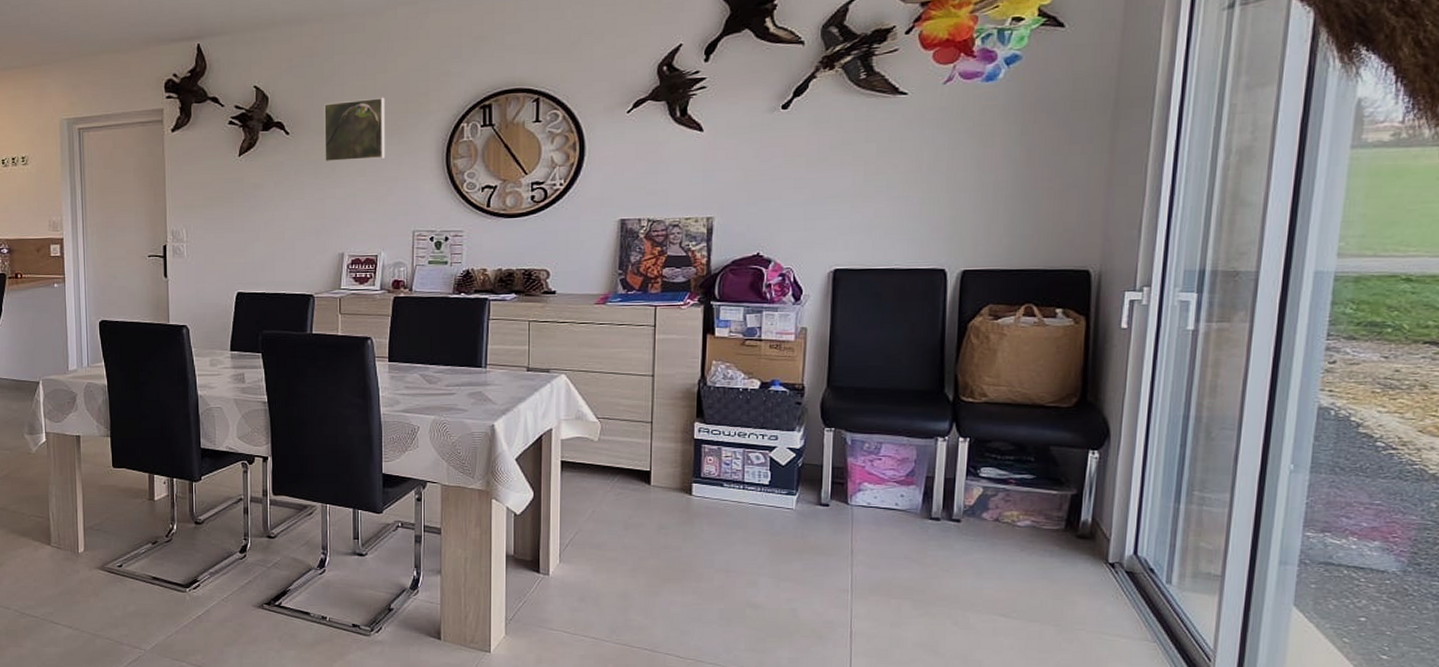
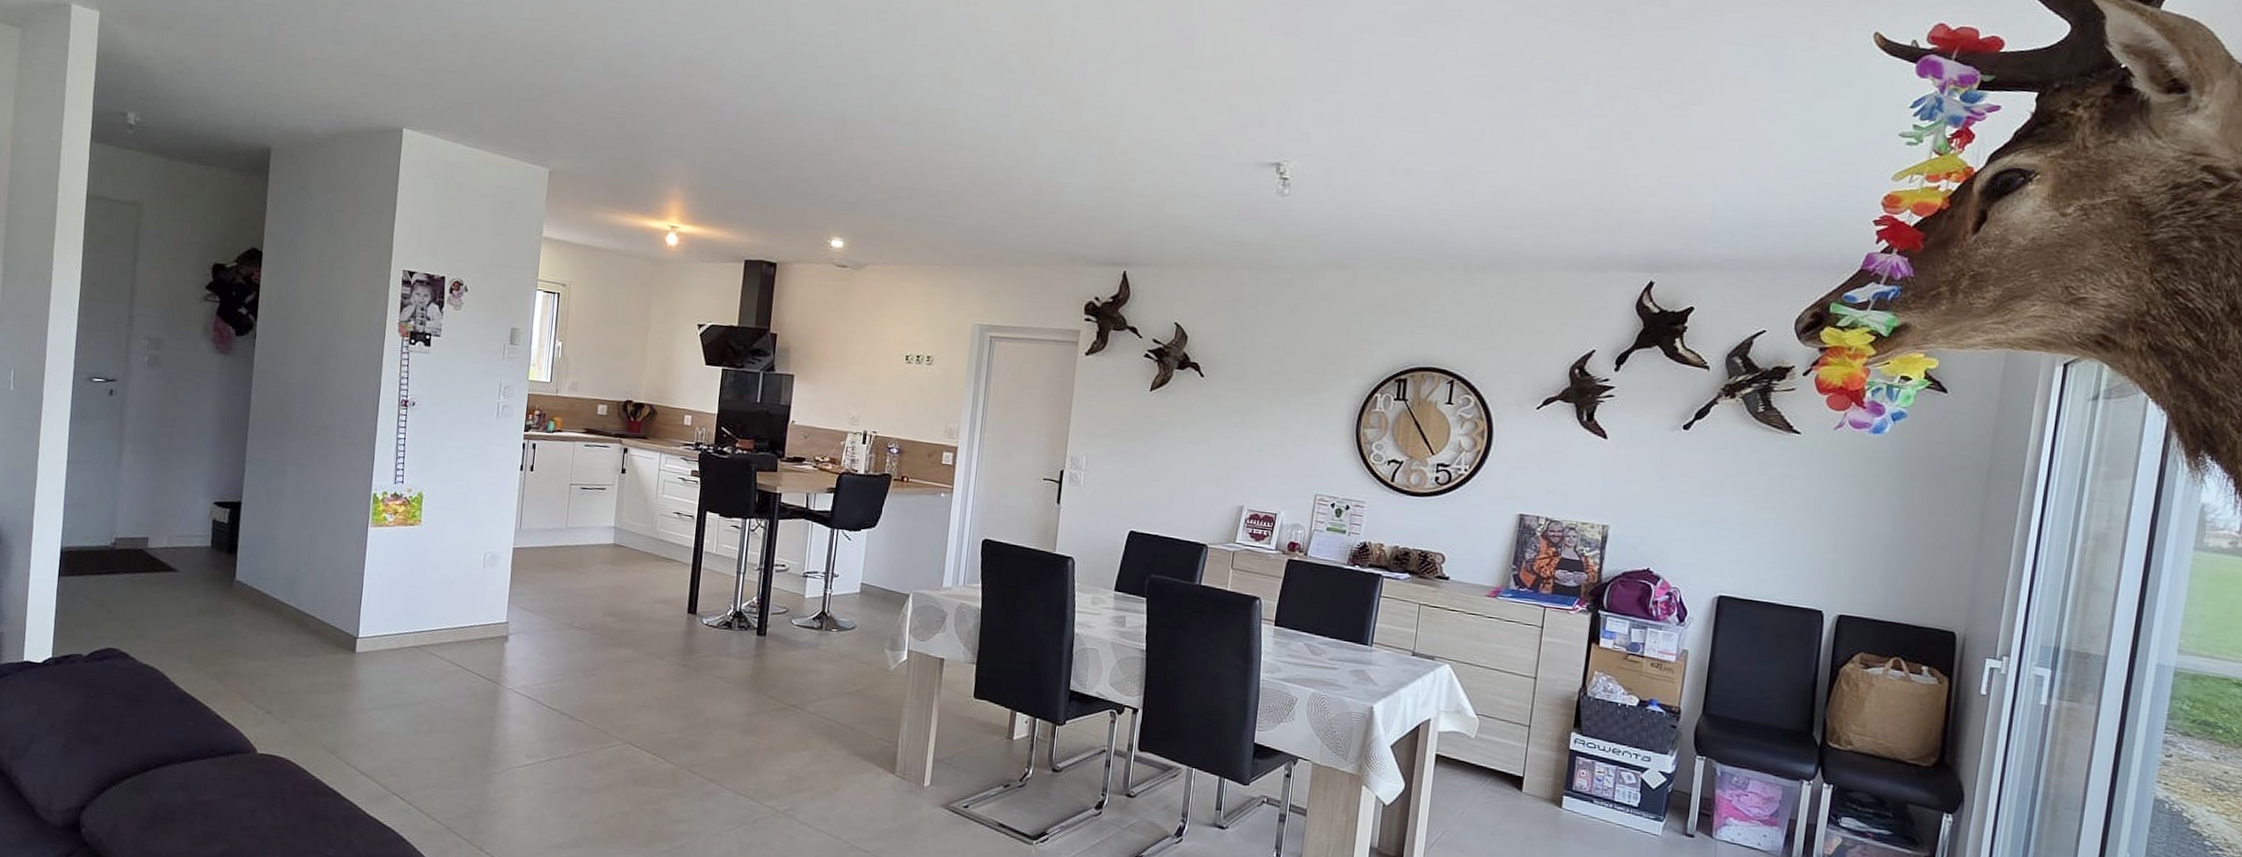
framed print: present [324,97,385,163] -> none [1236,351,1303,416]

